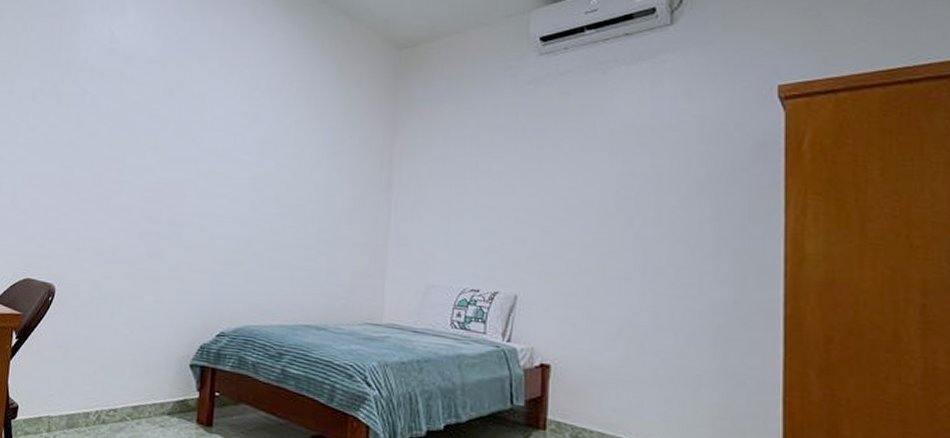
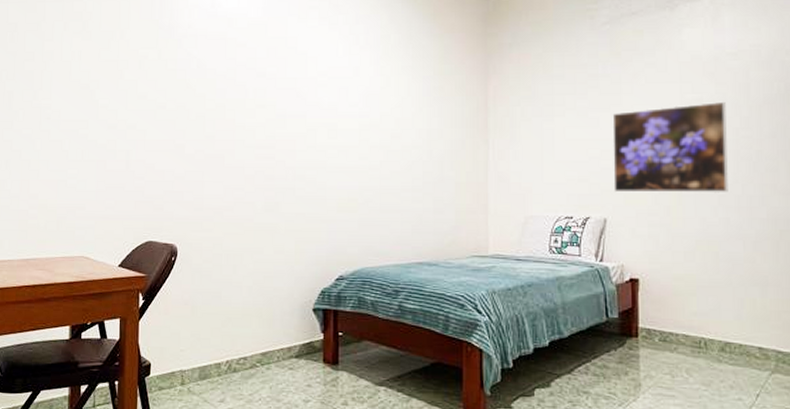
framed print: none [527,176,661,278] -> present [612,102,728,193]

